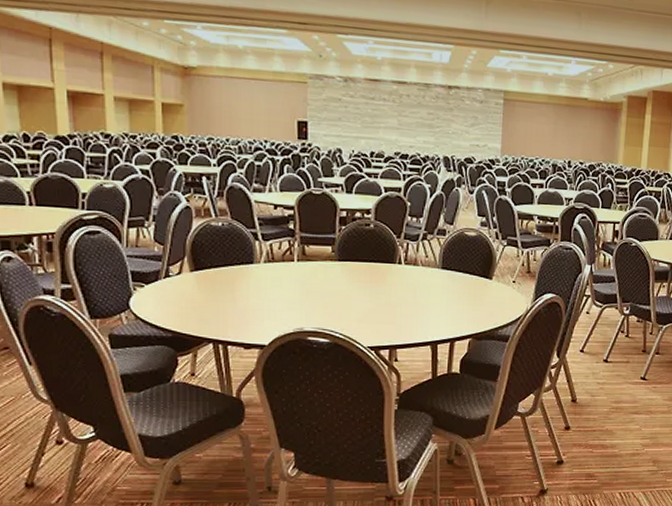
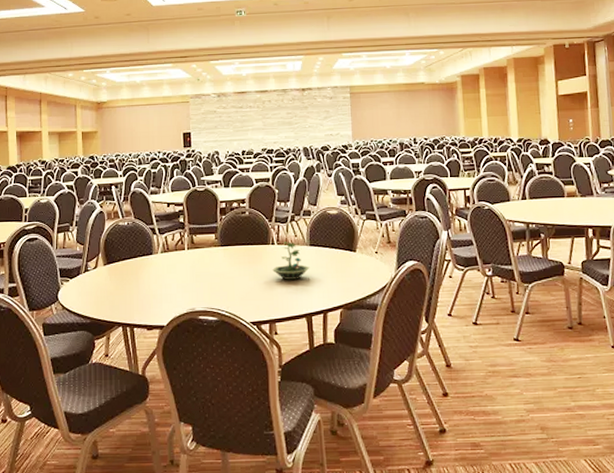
terrarium: none [397,262,440,304] -> present [272,242,310,280]

